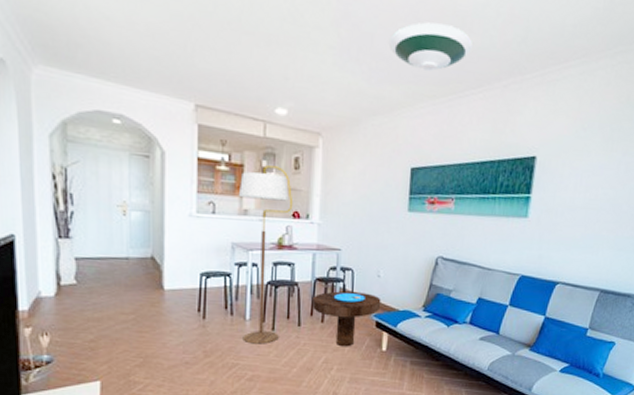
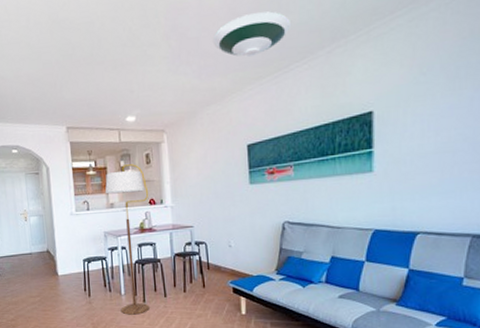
side table: present [313,291,381,347] -> none [174,262,236,313]

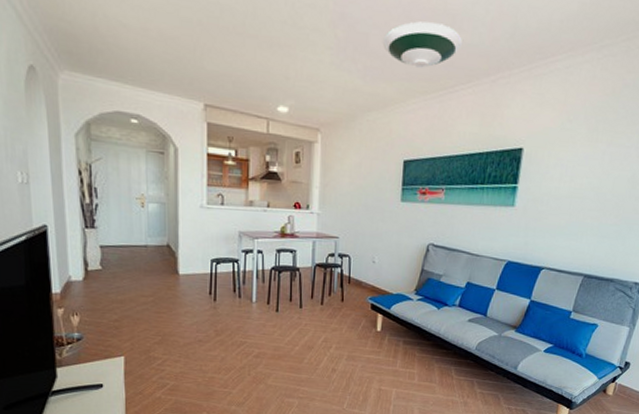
floor lamp: present [105,164,150,315] -> none [245,160,295,324]

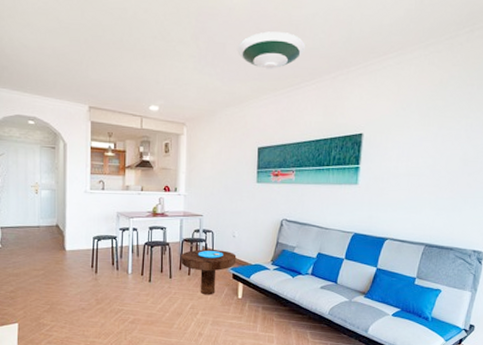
side table: none [313,276,376,328] -> present [181,249,237,295]

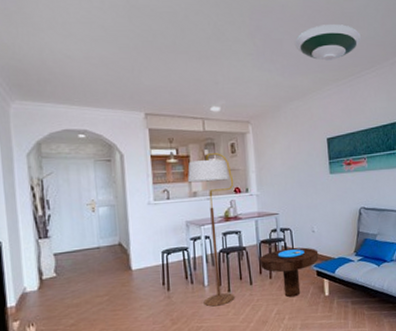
floor lamp: none [123,151,165,293] -> present [187,153,235,307]

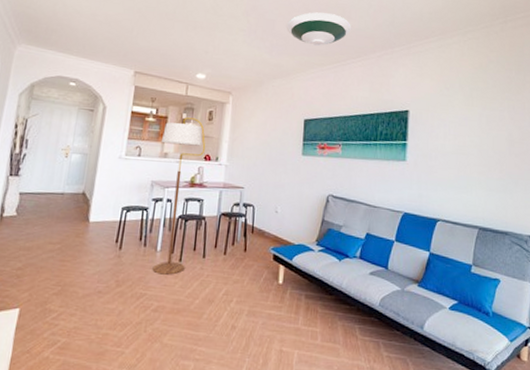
side table: present [260,247,319,298] -> none [217,225,279,279]

